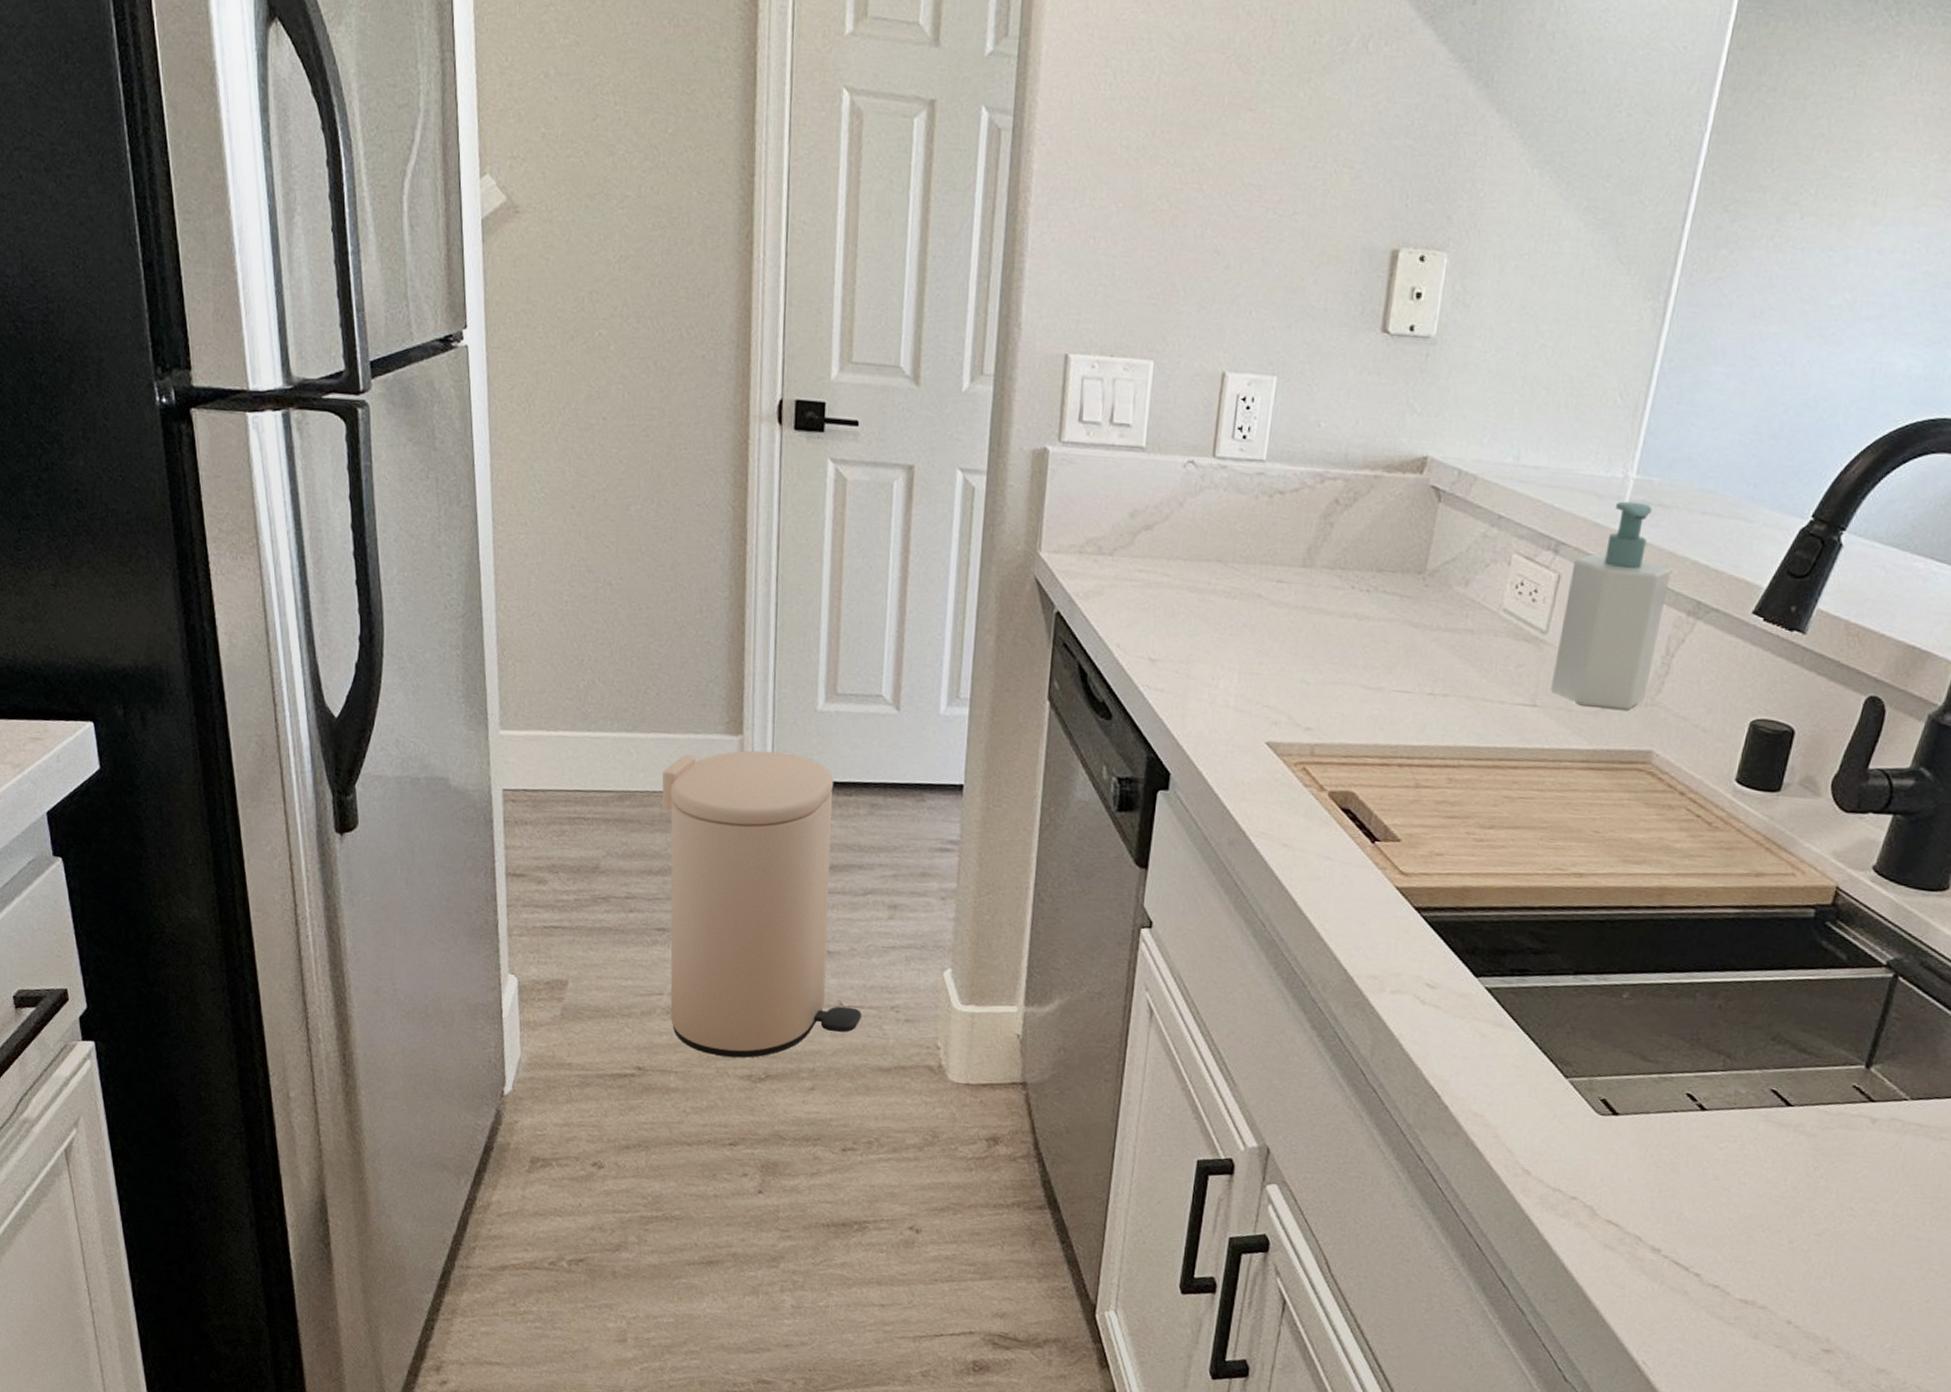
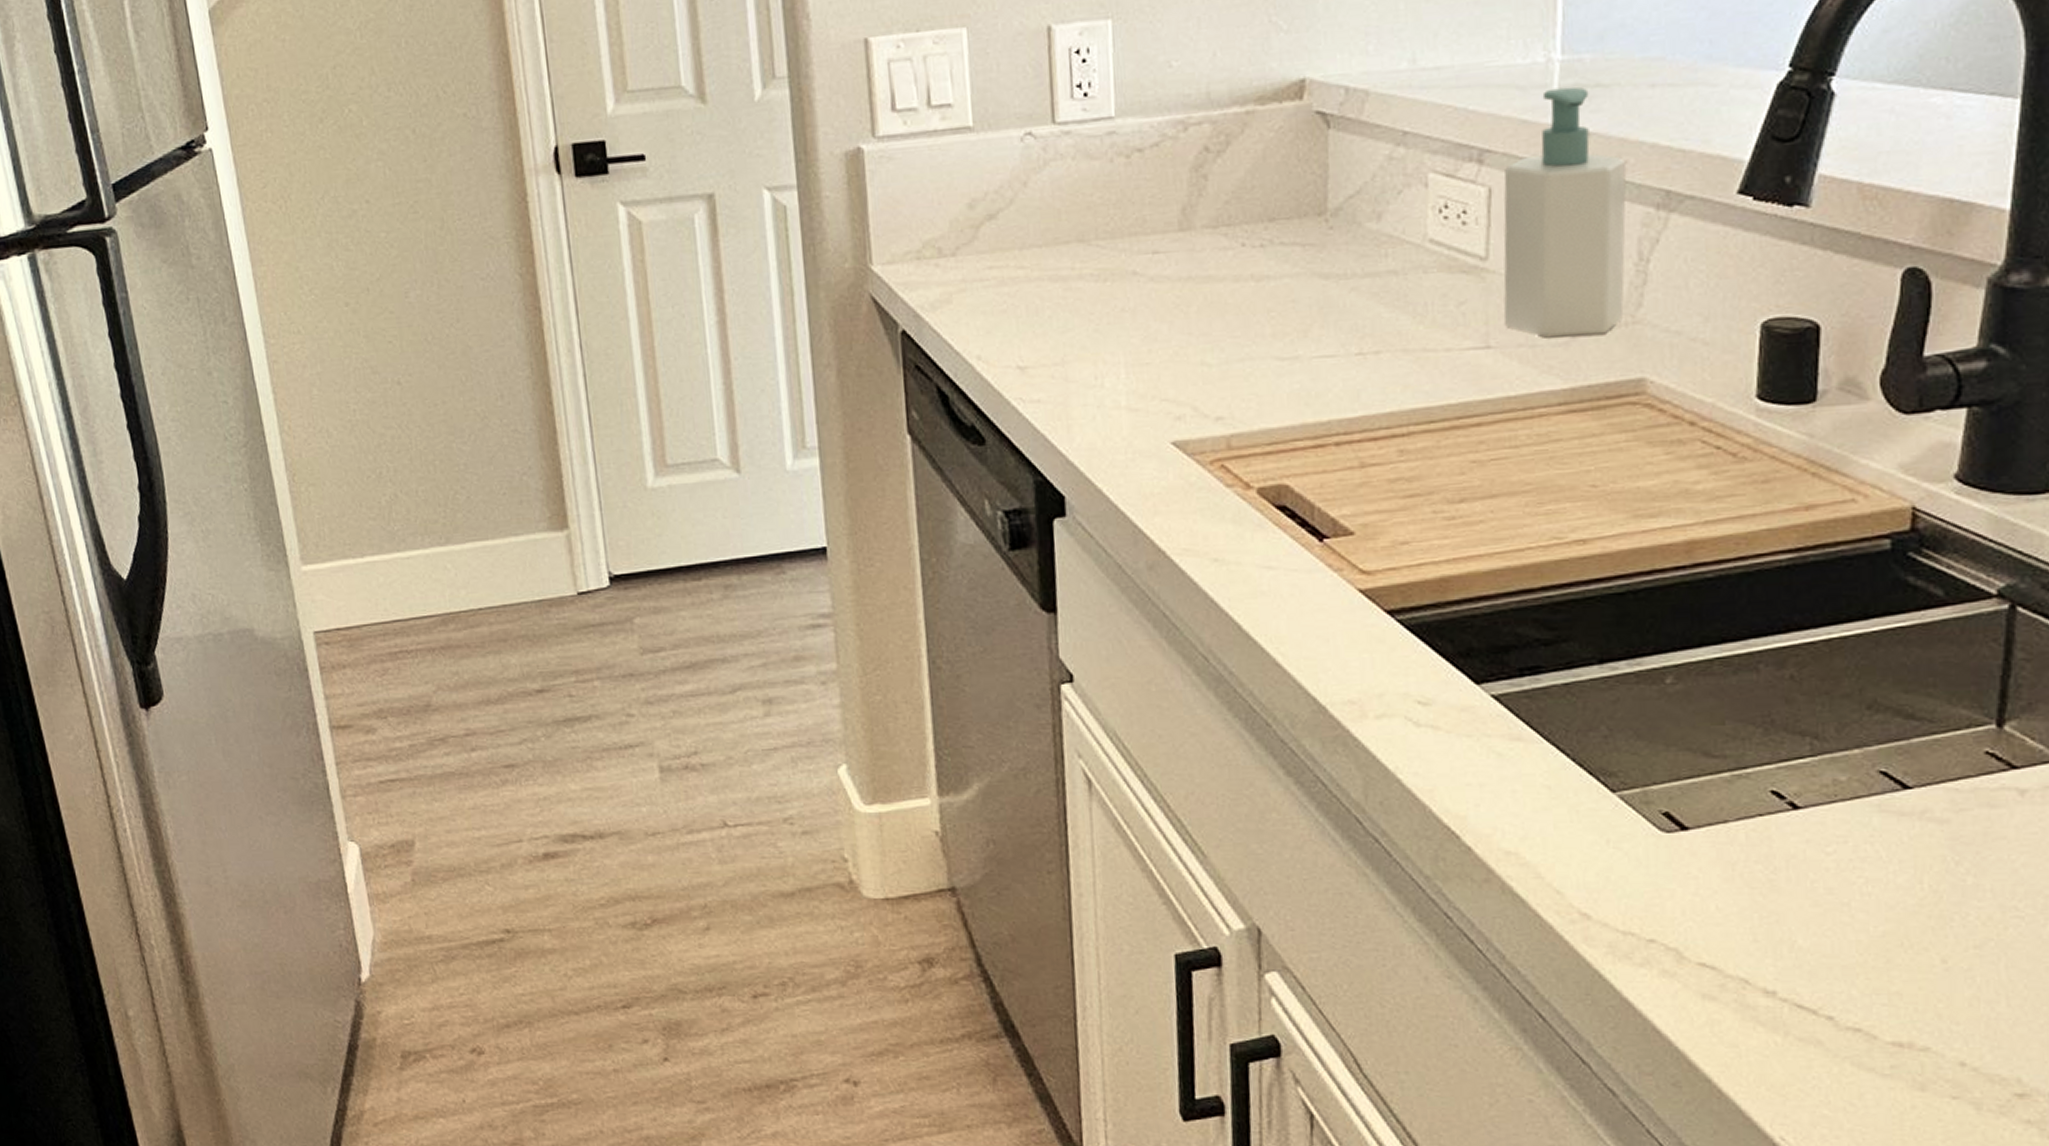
pedal bin: present [662,750,861,1058] -> none [486,542,751,904]

